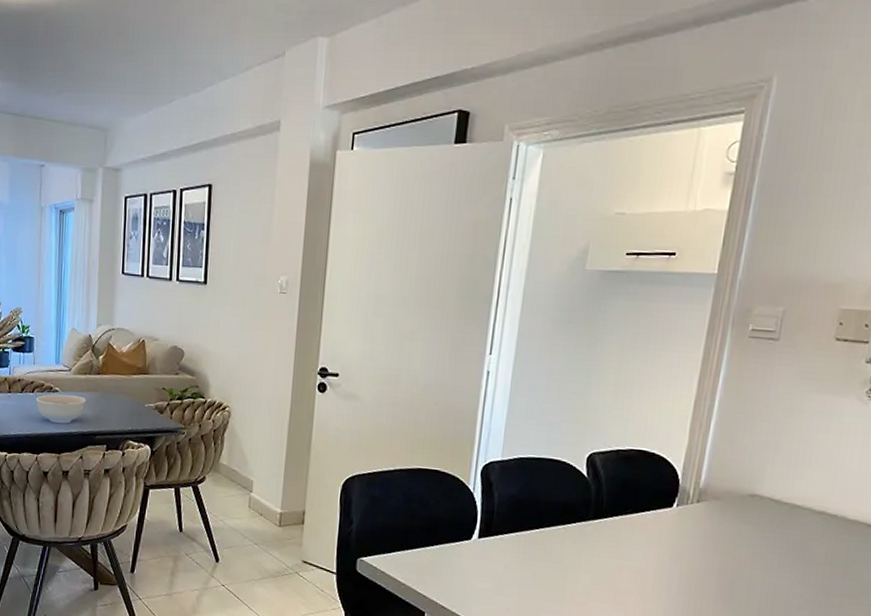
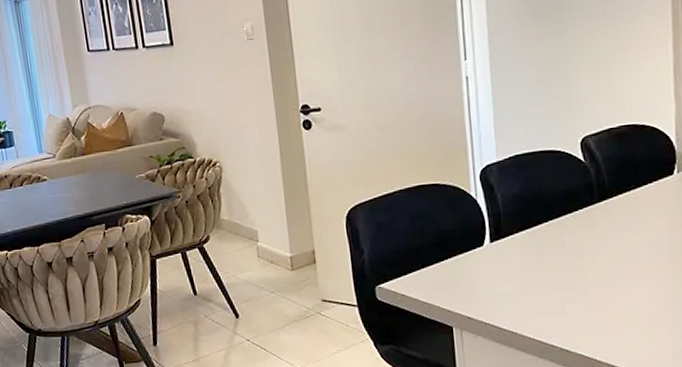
bowl: present [35,394,86,424] -> none [25,180,77,213]

